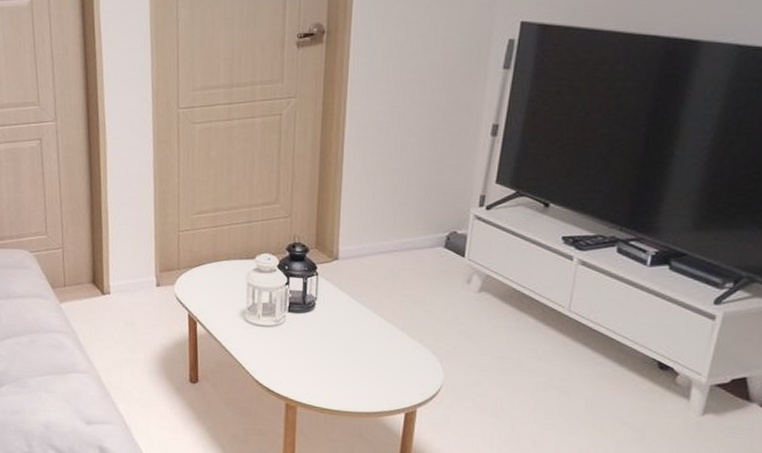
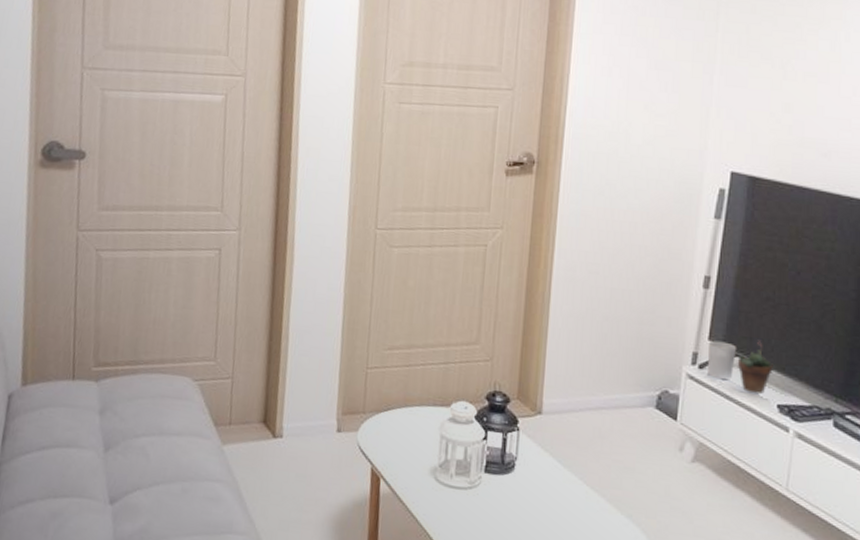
candle holder: none [495,183,524,218] -> present [708,340,737,380]
succulent plant: none [523,179,559,229] -> present [737,339,773,395]

